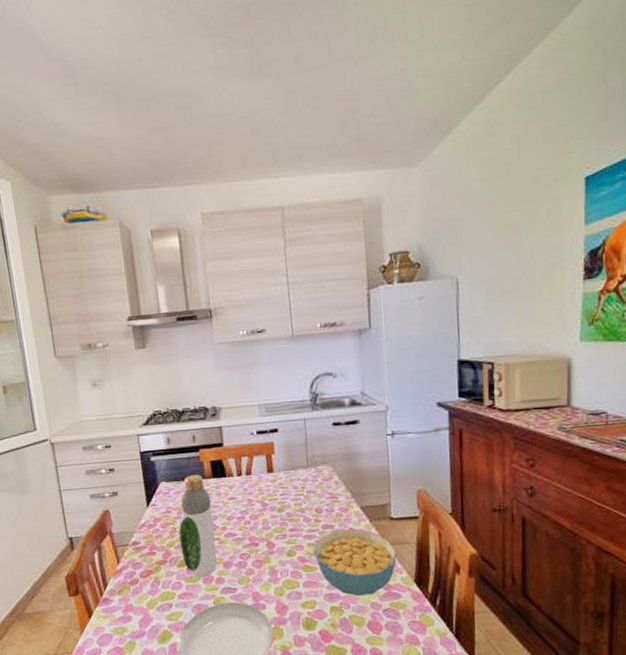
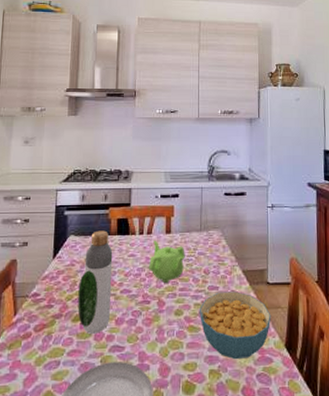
teapot: none [251,480,293,524] -> present [148,240,185,283]

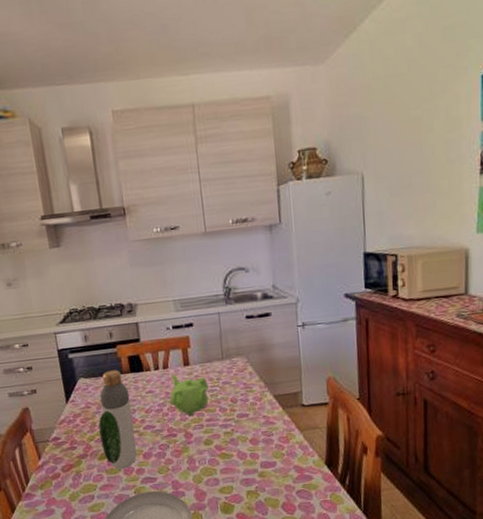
cereal bowl: present [200,291,272,360] -> none [230,416,309,480]

